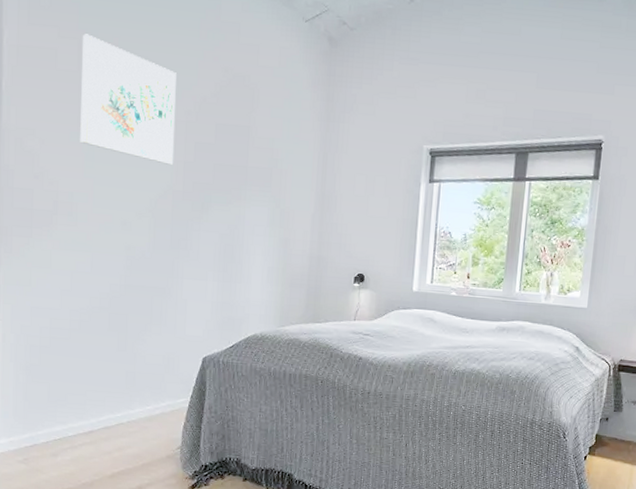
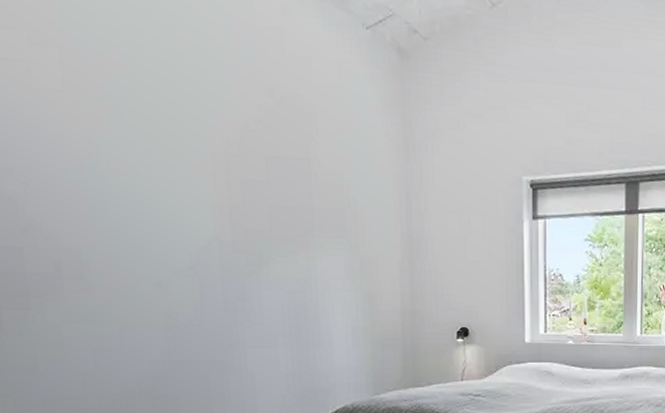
wall art: present [80,34,177,165] -> none [65,40,216,209]

